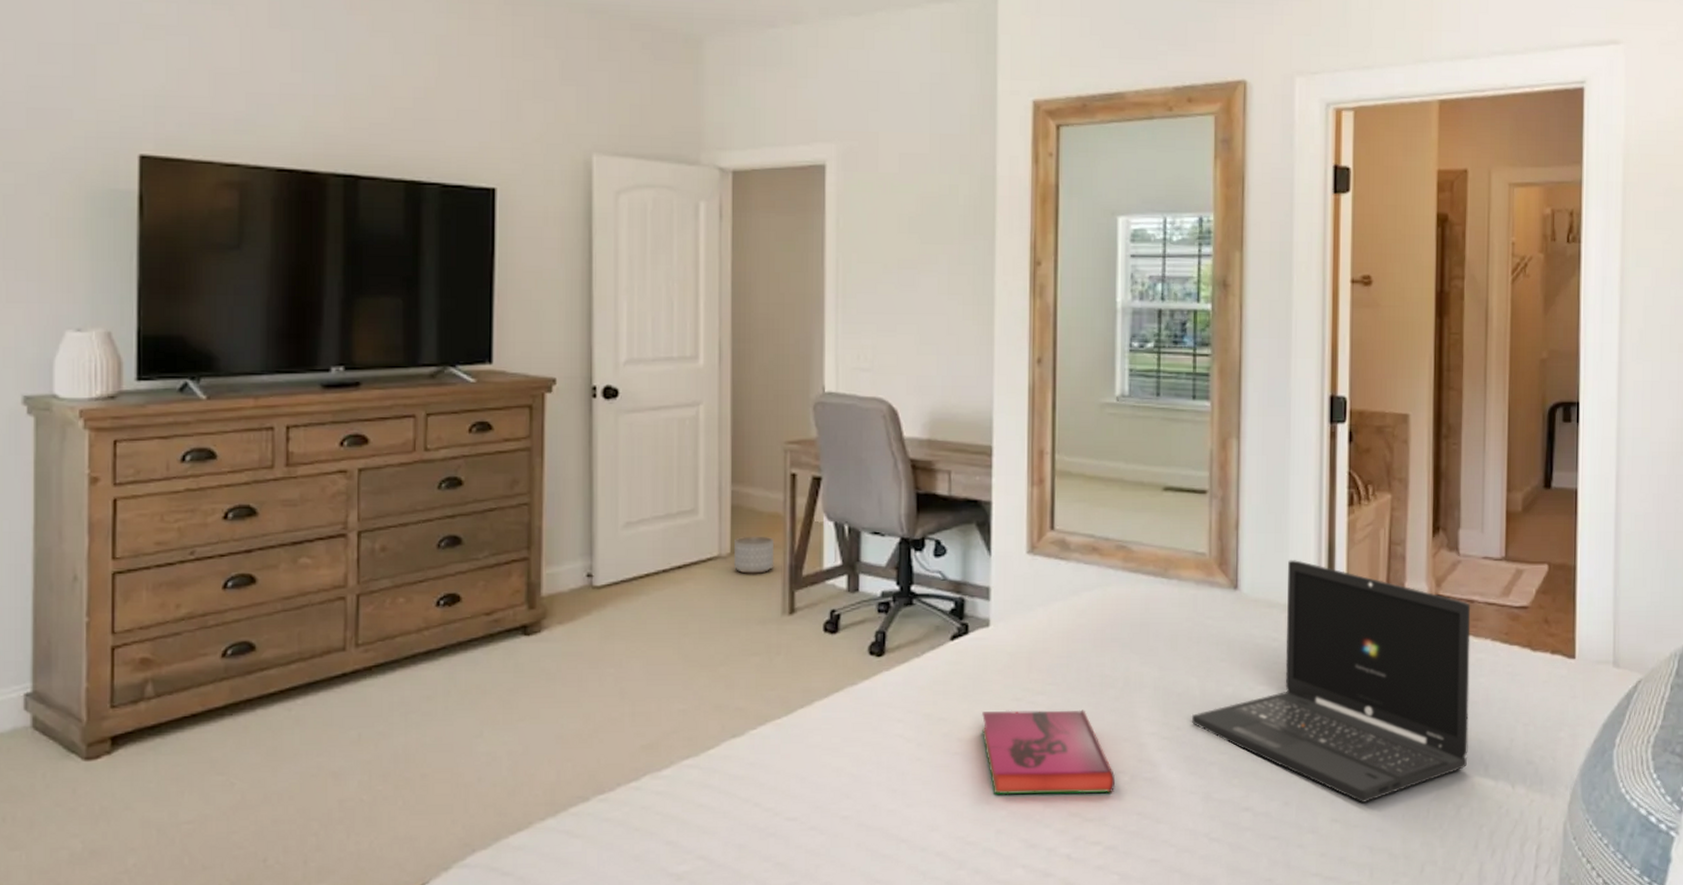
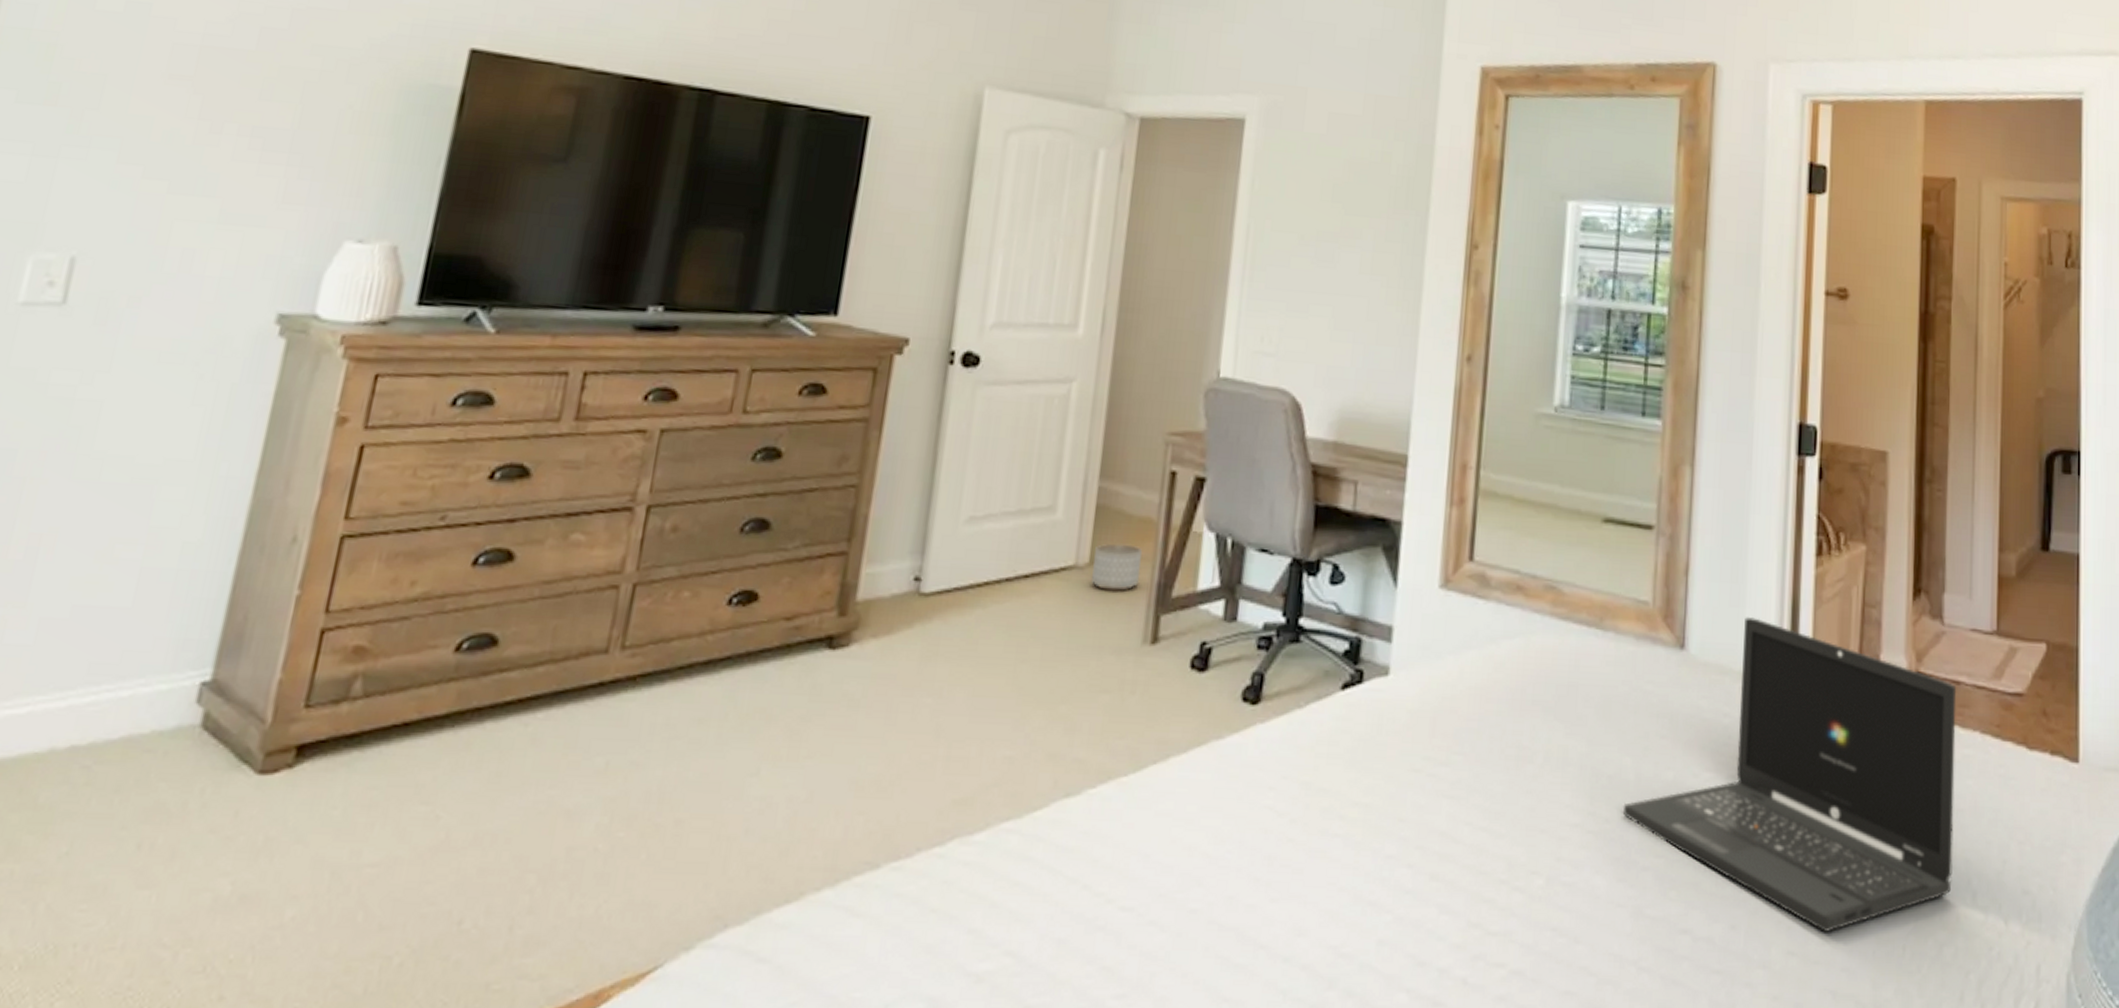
hardback book: present [981,710,1116,795] -> none [1369,783,1528,900]

